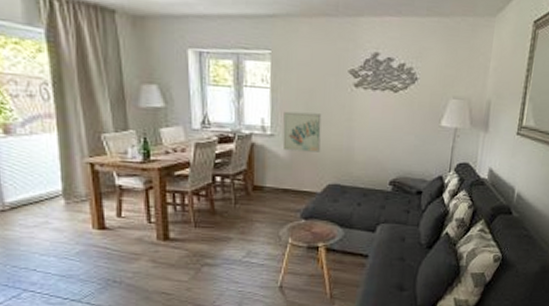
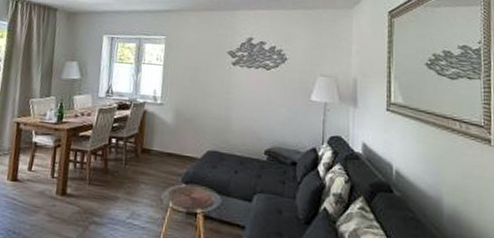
wall art: present [282,111,322,152] -> none [170,84,204,121]

